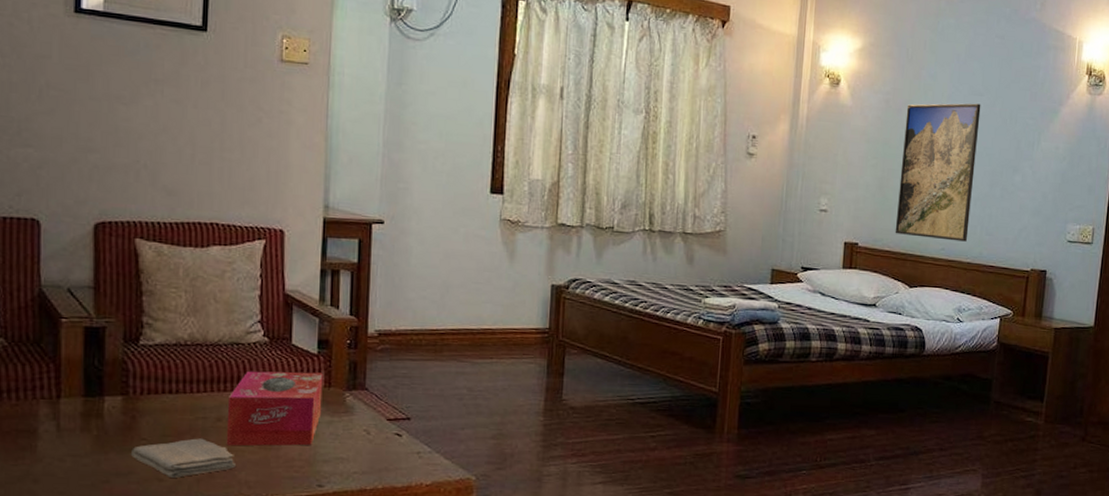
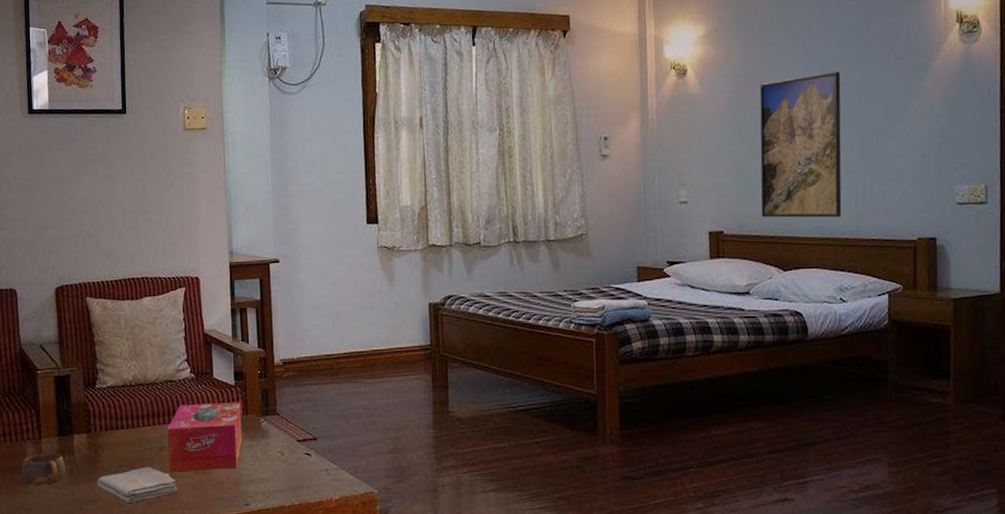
cup: none [29,415,91,452] -> present [21,453,66,485]

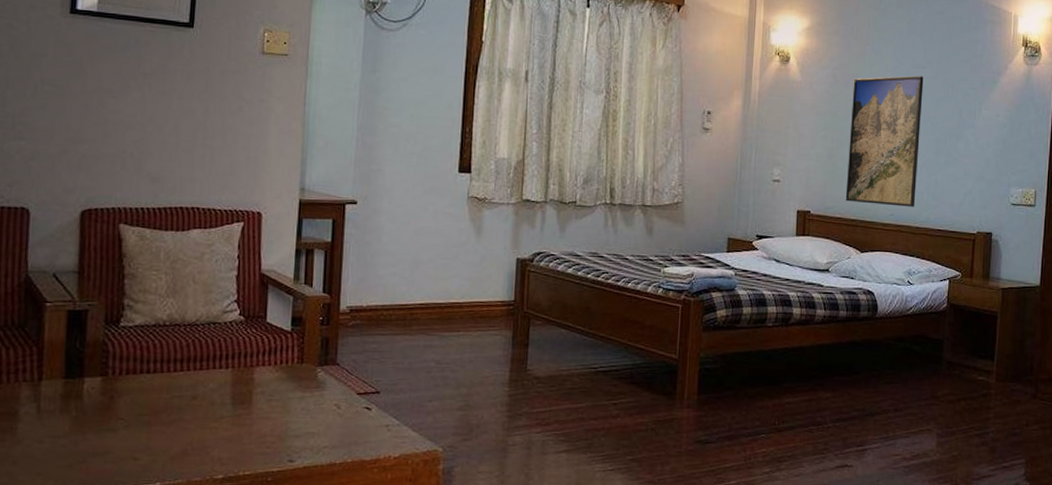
cup: present [21,453,66,485] -> none [9,397,70,434]
washcloth: present [97,467,177,503] -> none [108,417,209,456]
tissue box: present [167,402,243,472] -> none [200,349,296,424]

